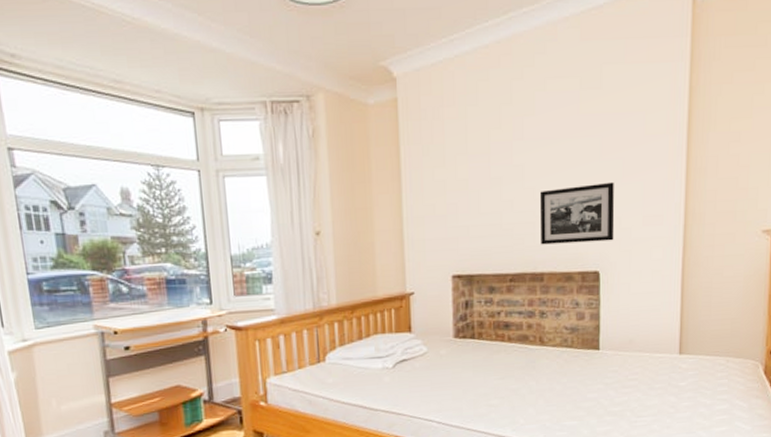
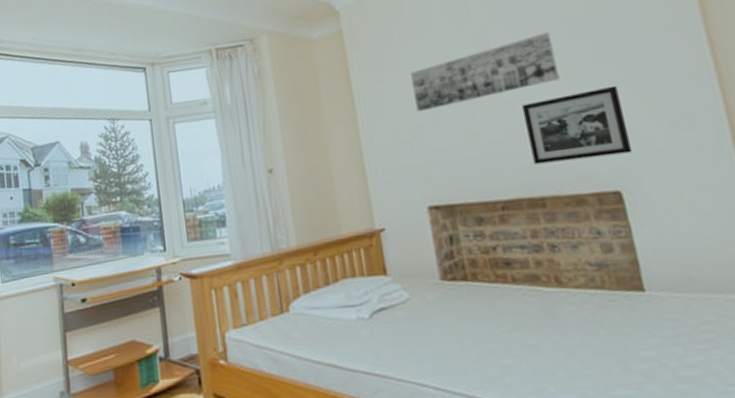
wall art: none [454,126,574,189] -> present [410,32,560,112]

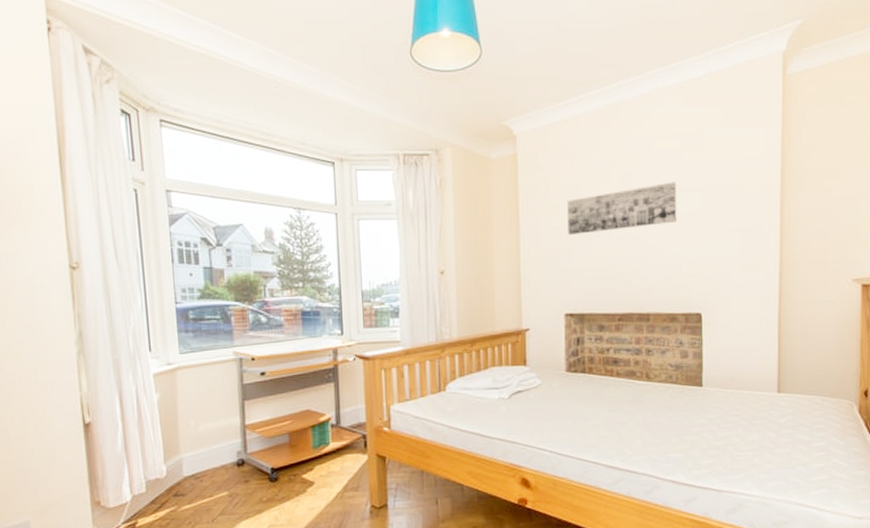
picture frame: present [521,85,633,165] -> none [645,232,715,288]

